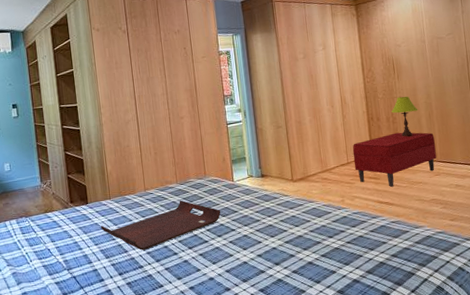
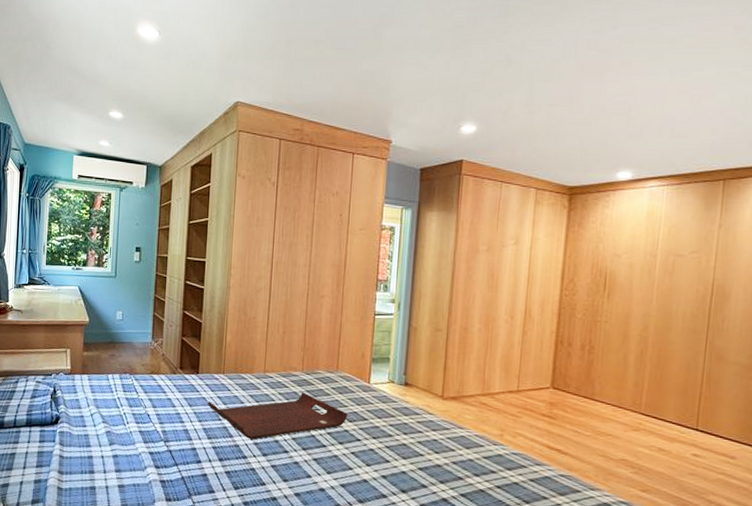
bench: present [352,132,437,187] -> none [525,365,642,432]
table lamp: present [391,96,418,137] -> none [590,321,627,374]

